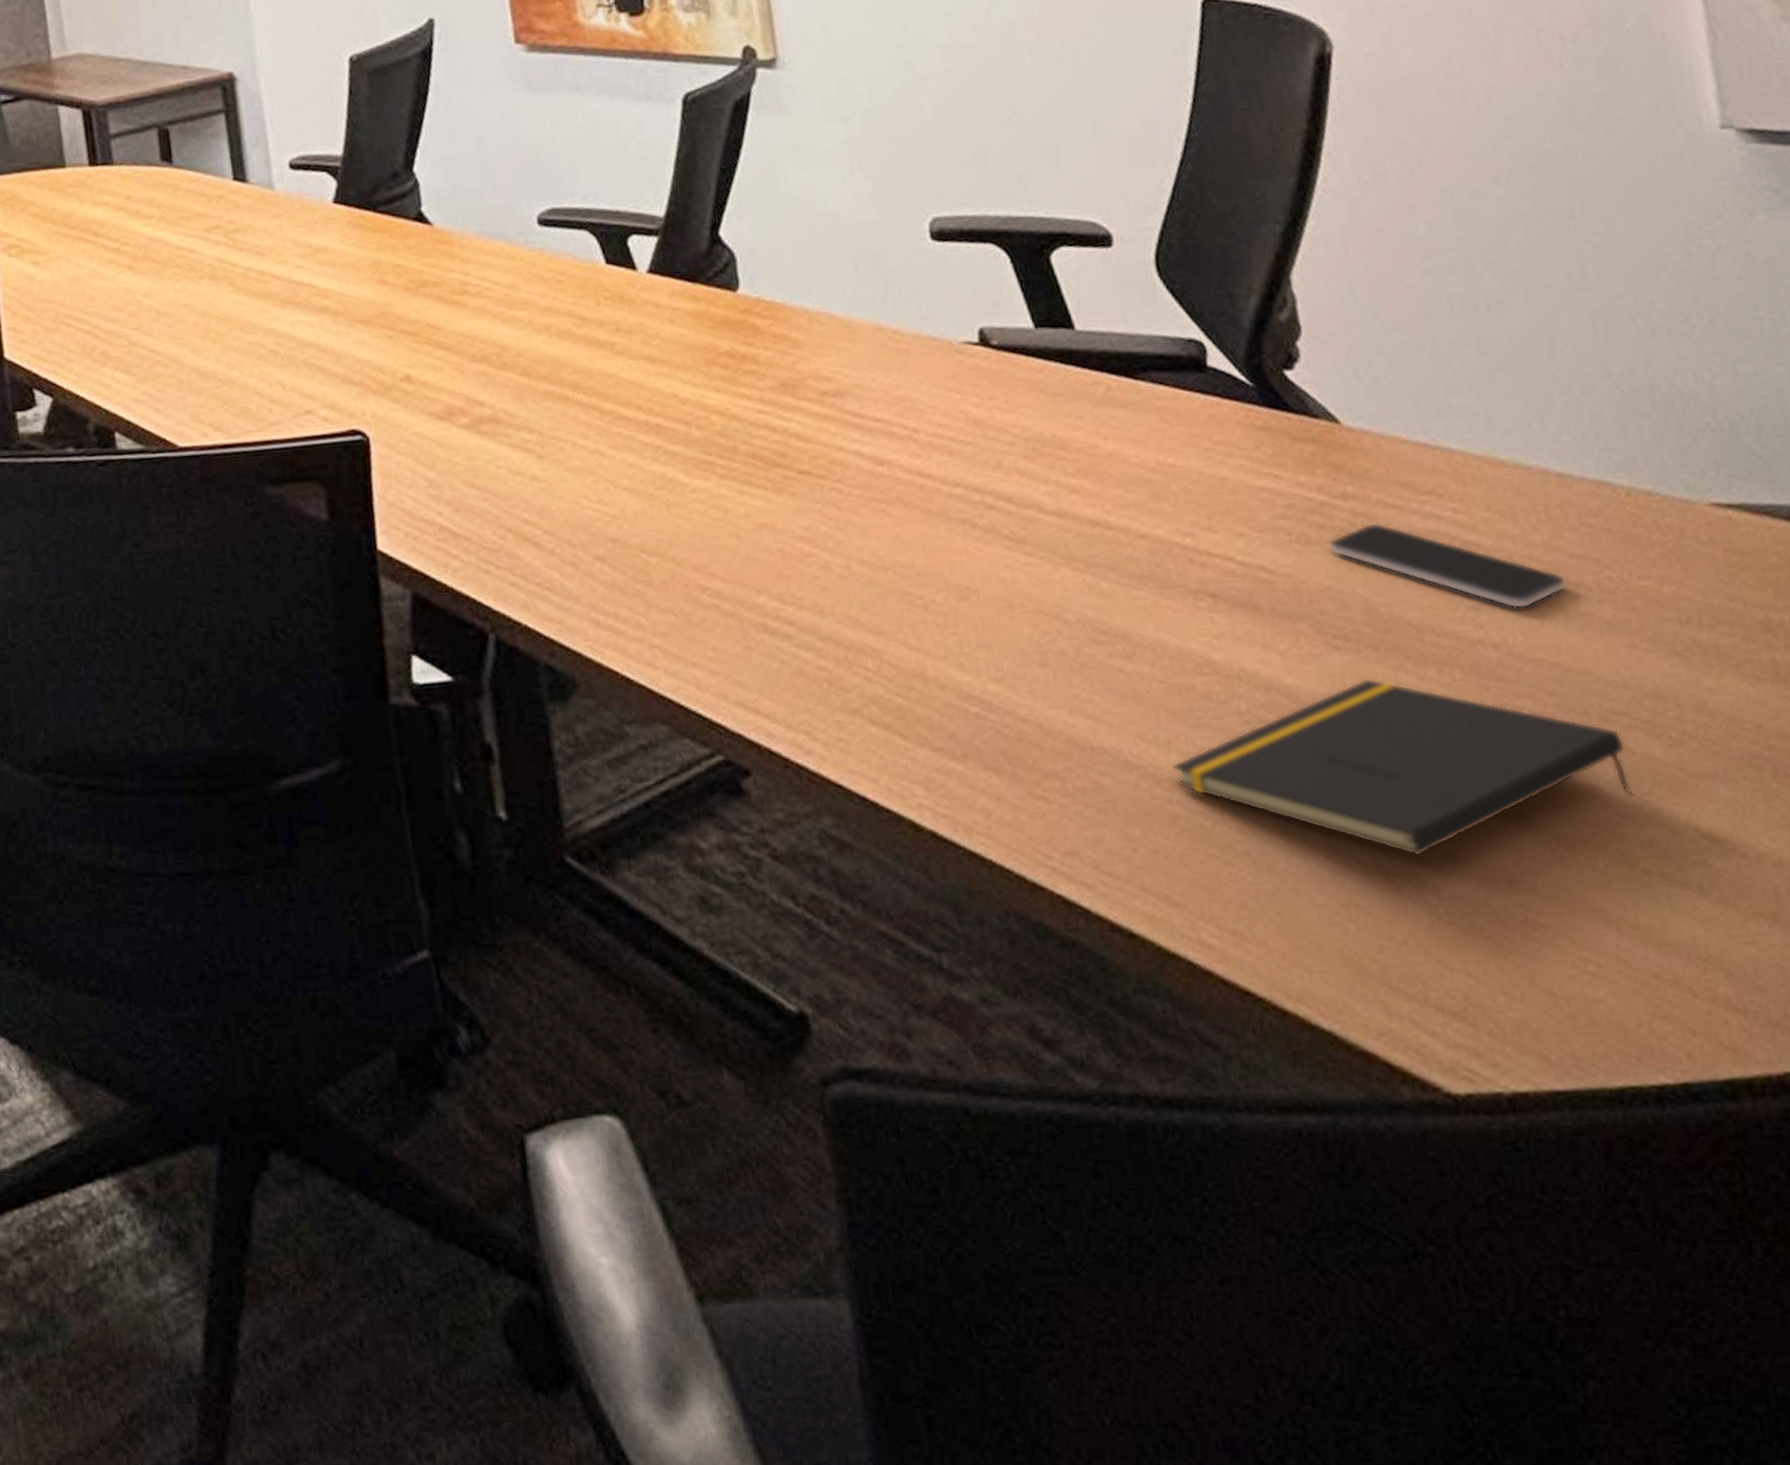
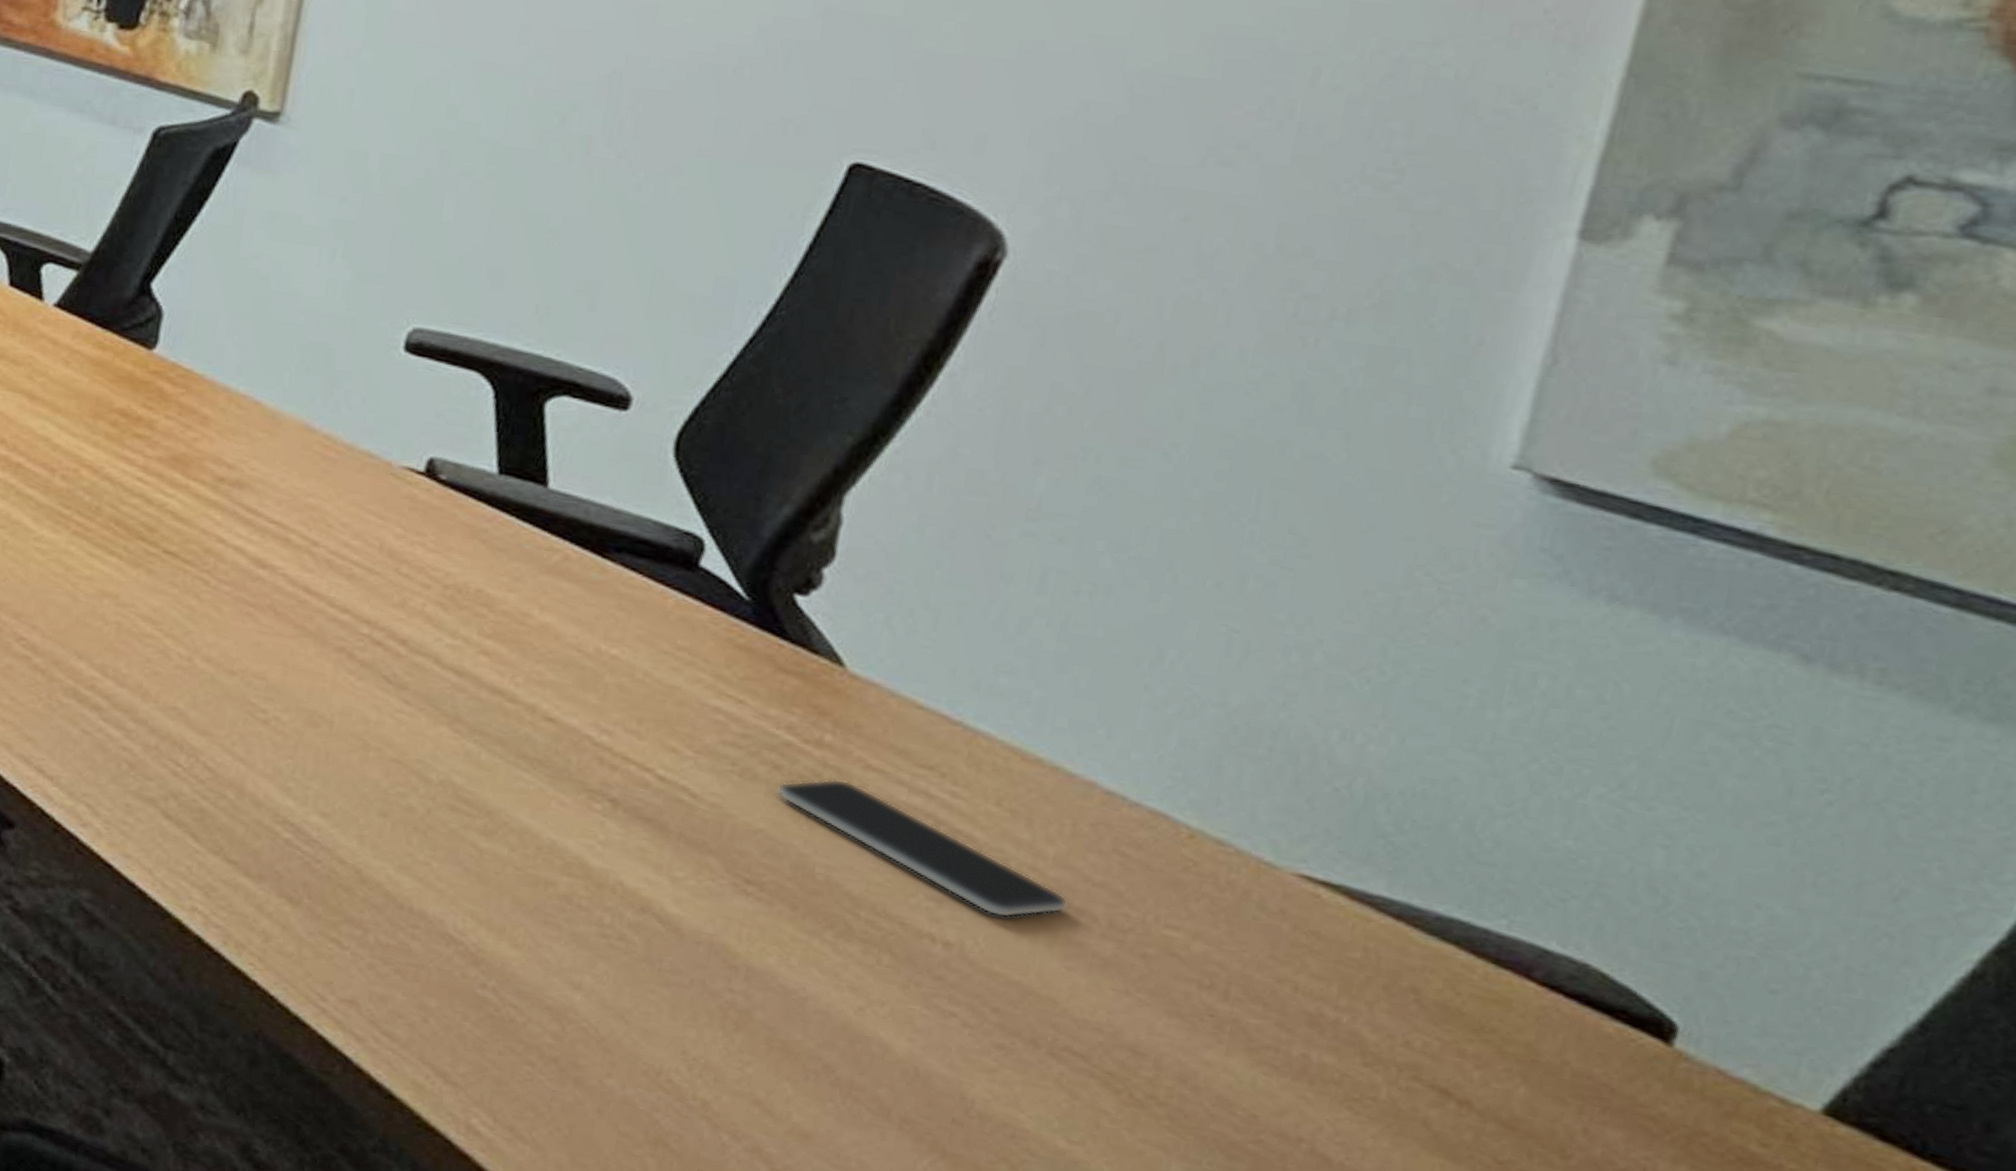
notepad: present [1172,678,1633,856] -> none [497,932,1070,1136]

